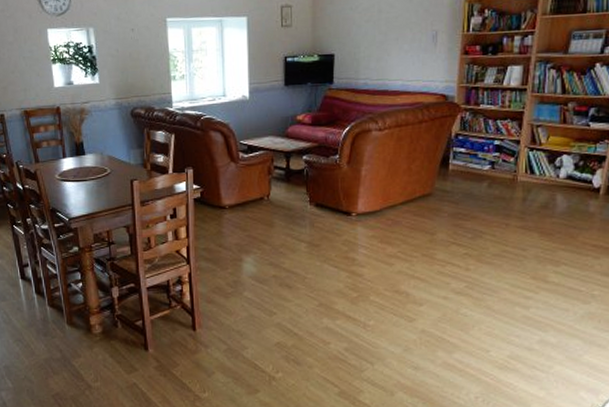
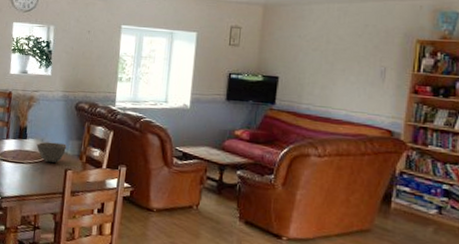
bowl: none [97,154,128,176] -> present [36,142,66,163]

